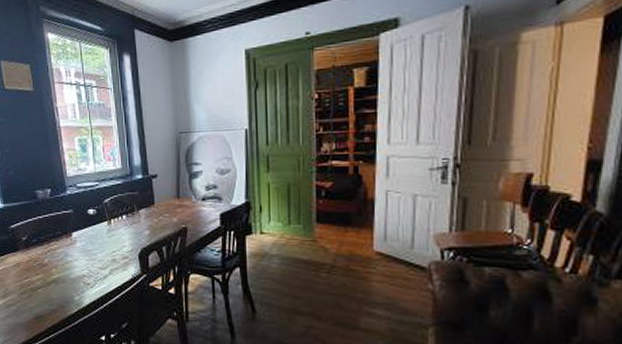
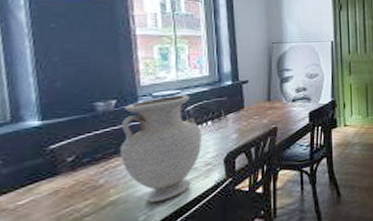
vase: none [56,188,119,286] -> present [120,95,202,202]

